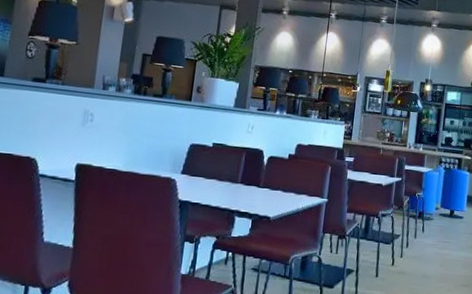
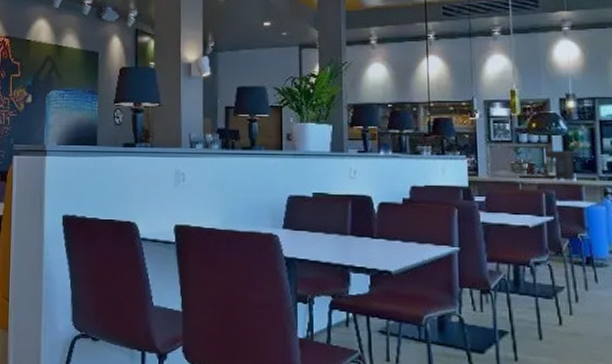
coffee maker: none [399,123,424,149] -> present [543,150,575,180]

